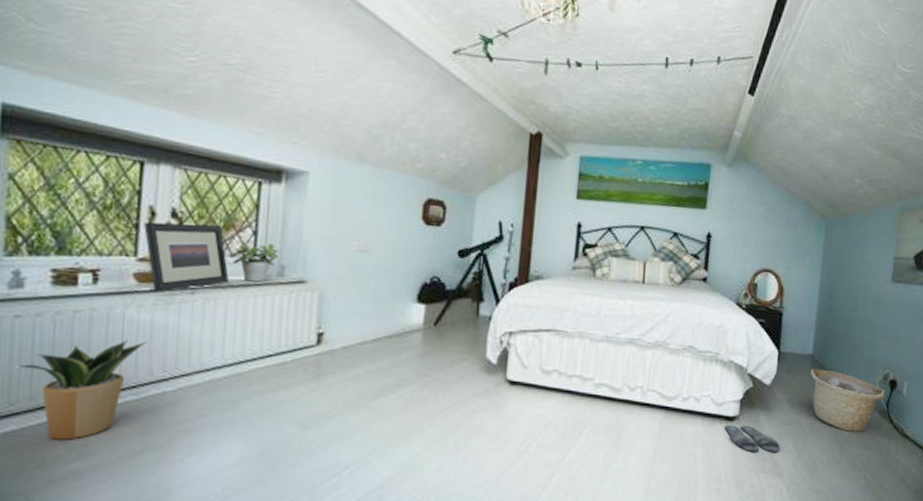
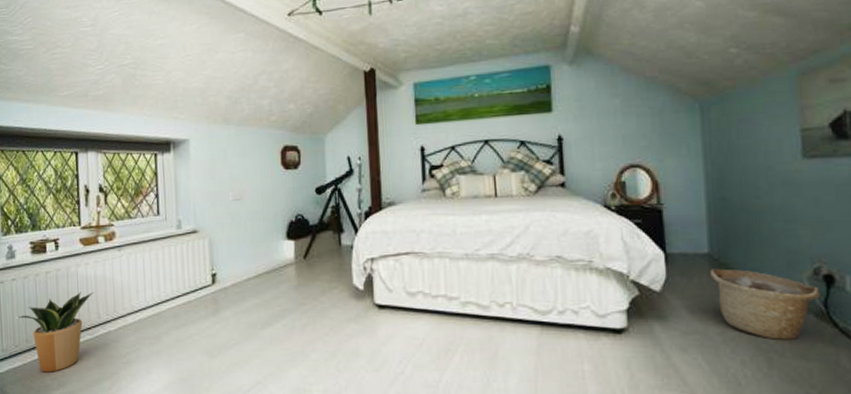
picture frame: present [144,221,229,292] -> none [83,194,143,252]
potted plant: present [228,243,279,282] -> none [140,202,175,236]
slippers: present [724,425,780,453] -> none [612,337,686,368]

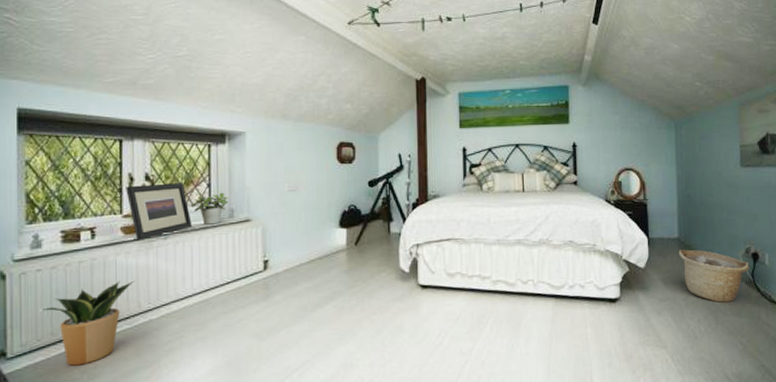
picture frame: none [83,194,143,252] -> present [126,183,192,240]
potted plant: none [140,202,175,236] -> present [190,192,228,225]

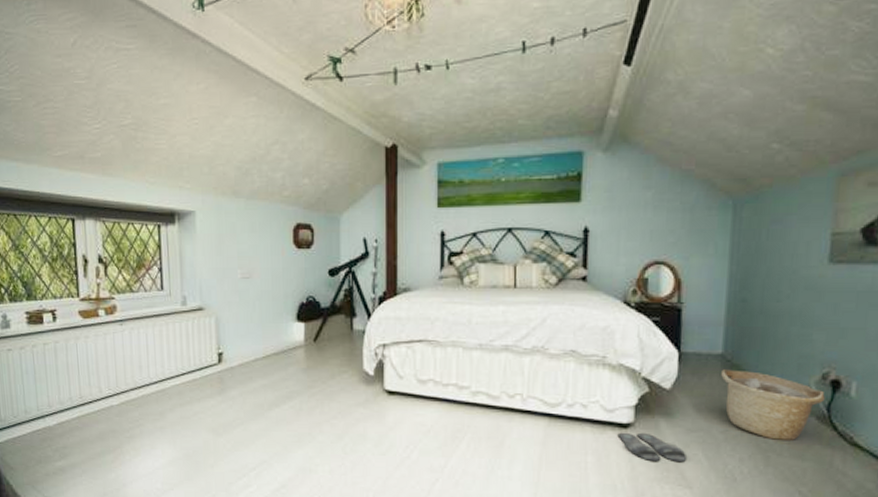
potted plant: present [42,281,135,366] -> none [15,365,96,444]
picture frame: present [126,183,192,240] -> none [81,266,146,325]
potted plant: present [190,192,228,225] -> none [143,277,180,312]
slippers: none [609,305,660,329] -> present [617,432,686,463]

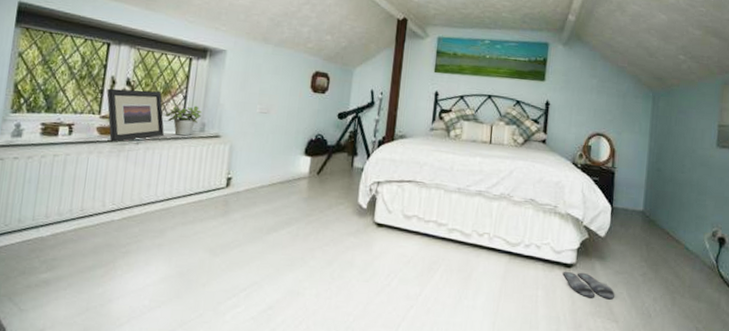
picture frame: none [81,266,146,325] -> present [106,88,164,142]
potted plant: none [143,277,180,312] -> present [164,105,202,136]
basket: present [721,369,825,440] -> none [642,223,714,285]

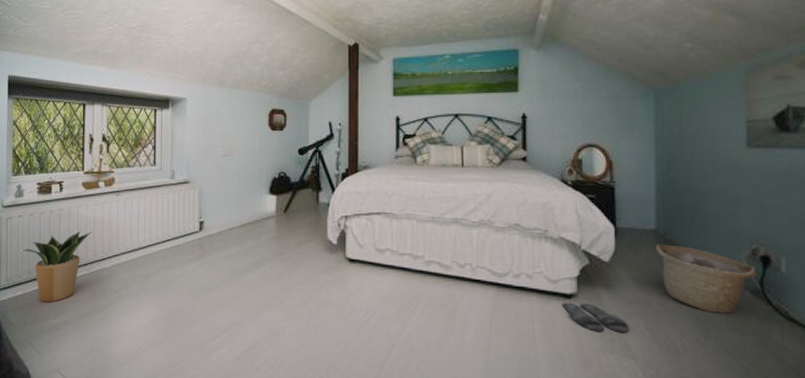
potted plant: none [13,178,104,255] -> present [22,230,93,302]
picture frame: present [106,88,164,142] -> none [87,144,139,195]
potted plant: present [164,105,202,136] -> none [138,154,170,184]
basket: none [642,223,714,285] -> present [656,244,757,314]

